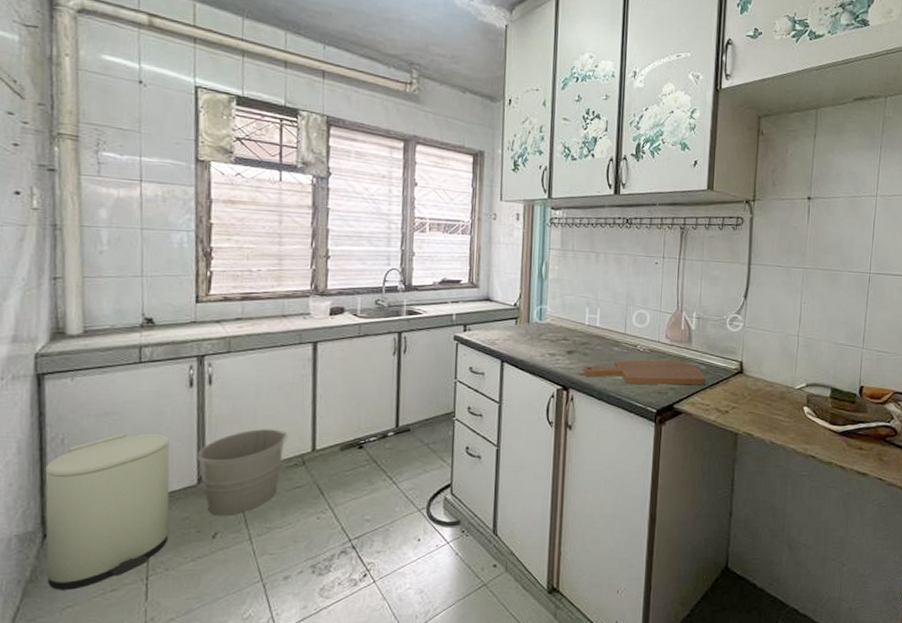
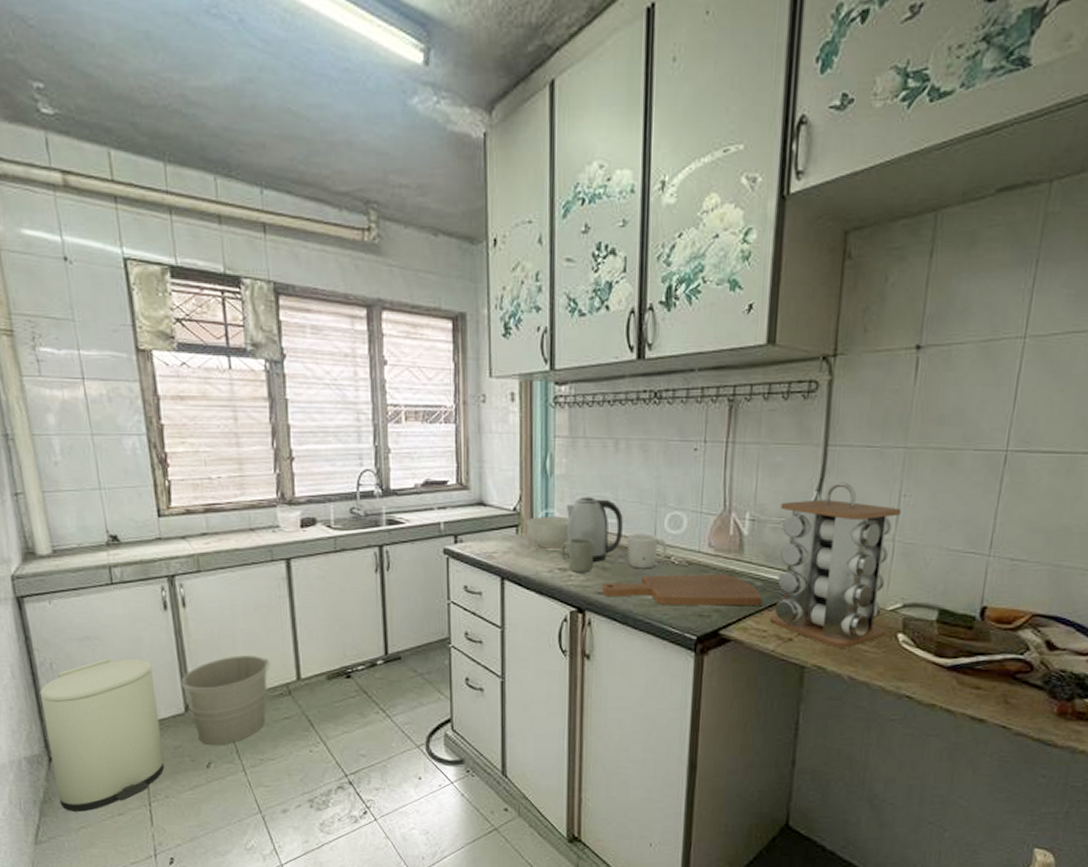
bowl: none [523,311,558,337] -> present [525,517,569,549]
cup: none [551,329,577,357] -> present [561,538,593,573]
kettle: none [555,297,601,349] -> present [566,497,623,562]
mug: none [603,326,635,355] -> present [626,533,668,569]
spice rack: none [712,291,803,419] -> present [770,482,902,648]

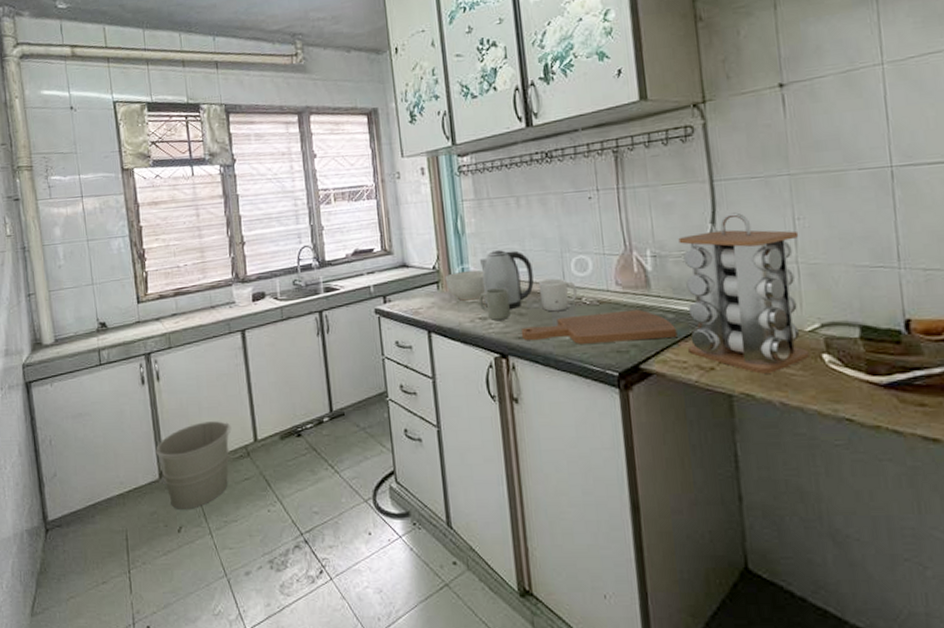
pedal bin: present [39,658,165,812] -> none [40,431,142,582]

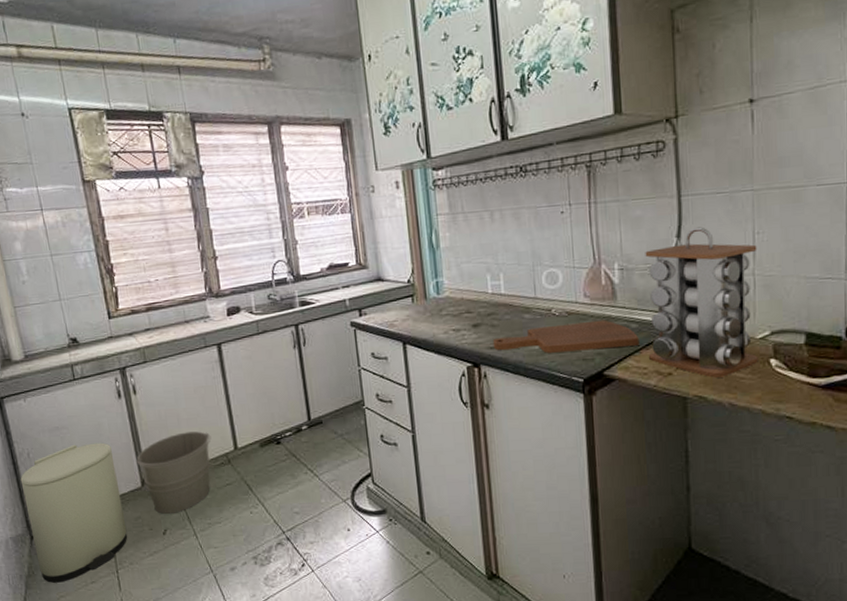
pedal bin: none [40,431,142,582] -> present [20,442,127,583]
bowl: present [444,270,485,301] -> none [419,284,458,313]
cup: present [479,287,510,320] -> none [453,300,483,332]
kettle: present [480,250,534,309] -> none [454,264,506,321]
mug: present [538,278,578,312] -> none [510,291,548,323]

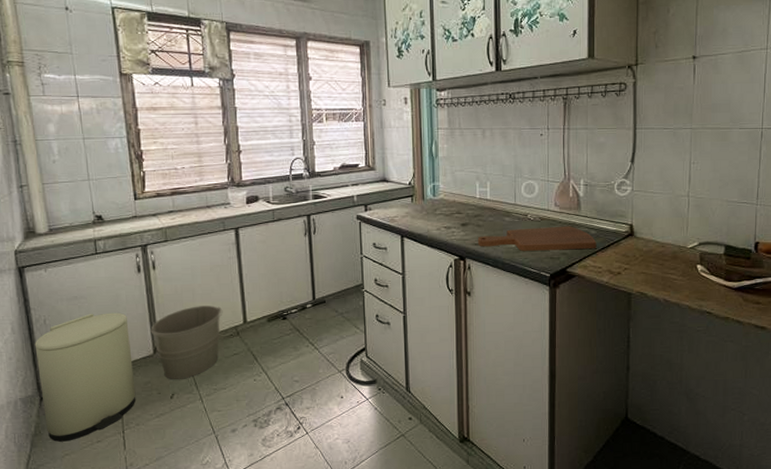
spice rack: present [645,227,759,378] -> none [604,155,692,278]

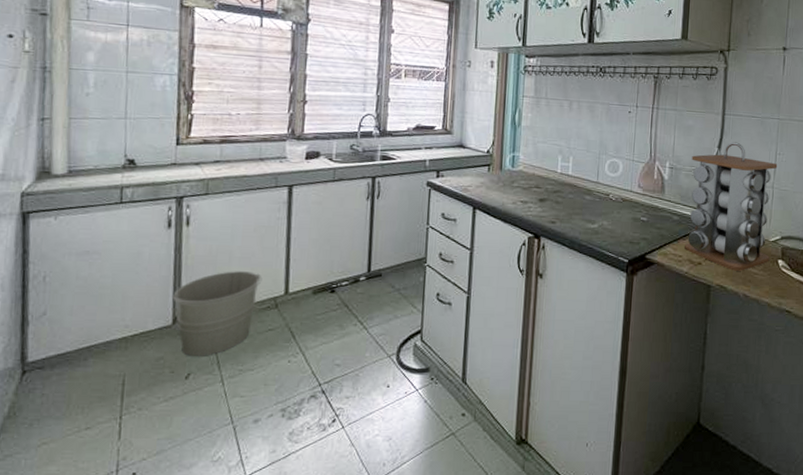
pedal bin: present [34,312,136,442] -> none [24,272,147,427]
cutting board: present [477,226,597,251] -> none [554,209,679,236]
spice rack: none [604,155,692,278] -> present [685,142,778,271]

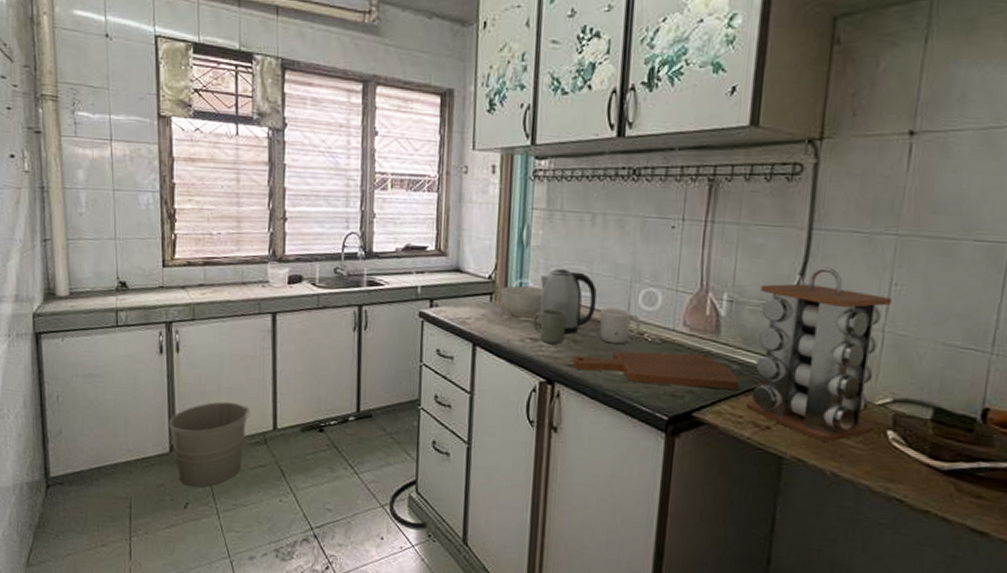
bowl: none [496,158,531,185] -> present [499,286,542,319]
cup: none [523,177,550,205] -> present [533,309,566,344]
kettle: none [527,144,574,197] -> present [538,269,597,334]
cutting board: none [554,209,679,236] -> present [572,350,739,390]
mug: none [575,174,607,204] -> present [598,307,641,345]

